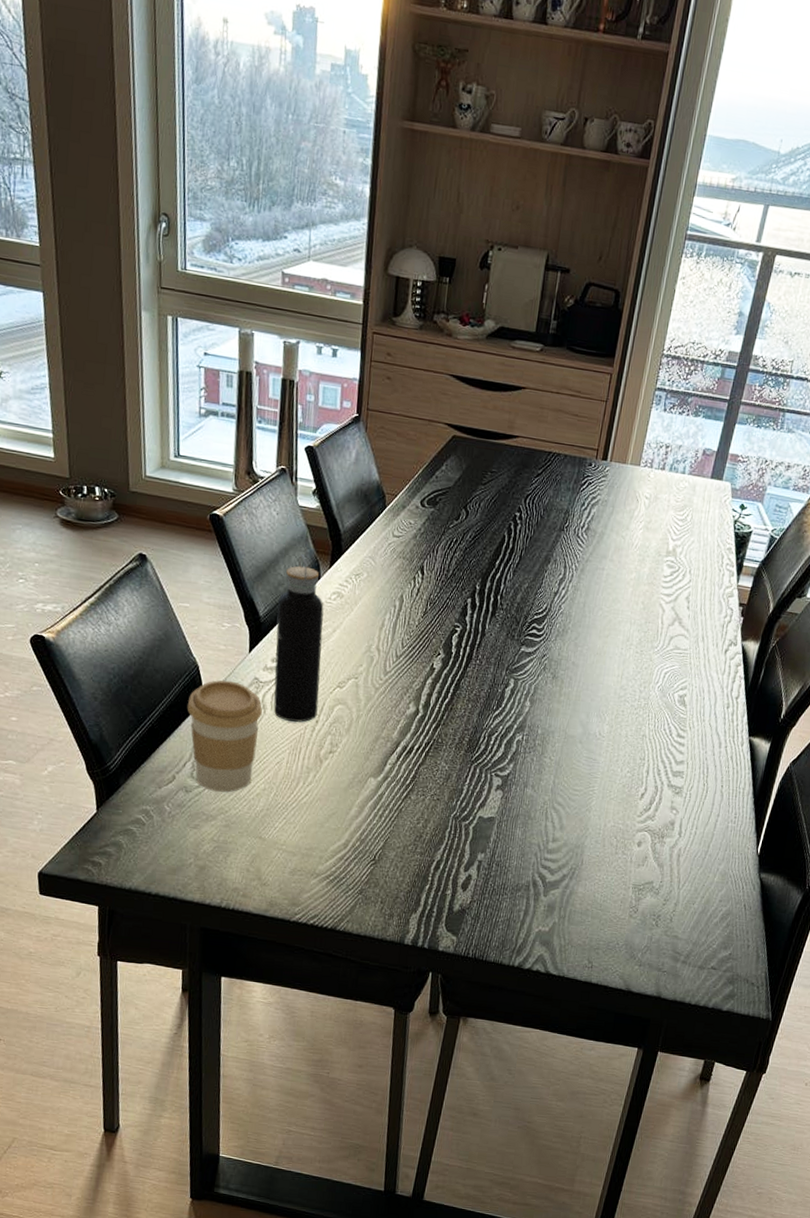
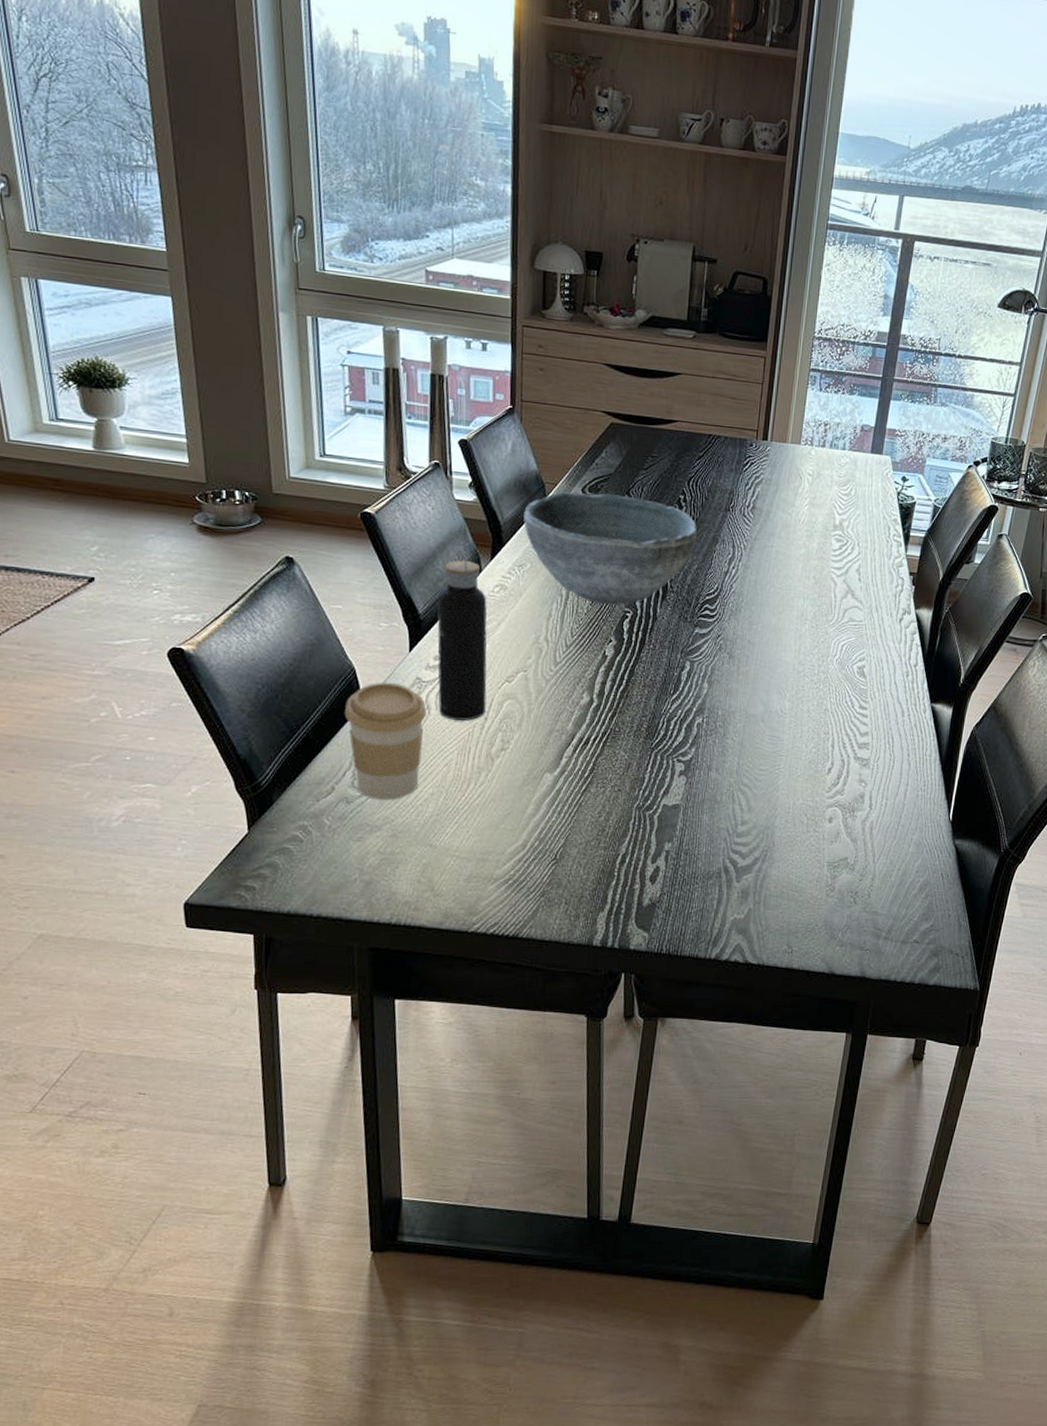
bowl: none [363,503,531,619] -> present [524,492,697,605]

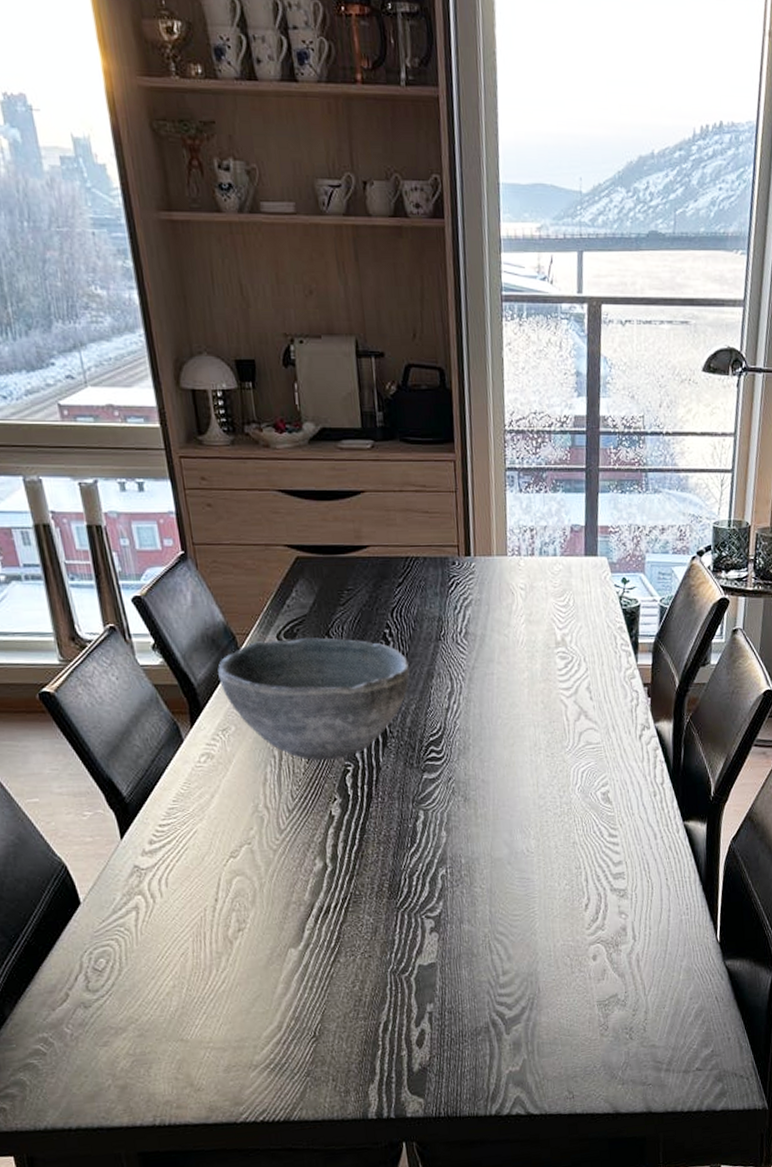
coffee cup: present [344,682,426,800] -> none [63,874,157,1001]
water bottle: present [437,548,487,721] -> none [141,719,215,906]

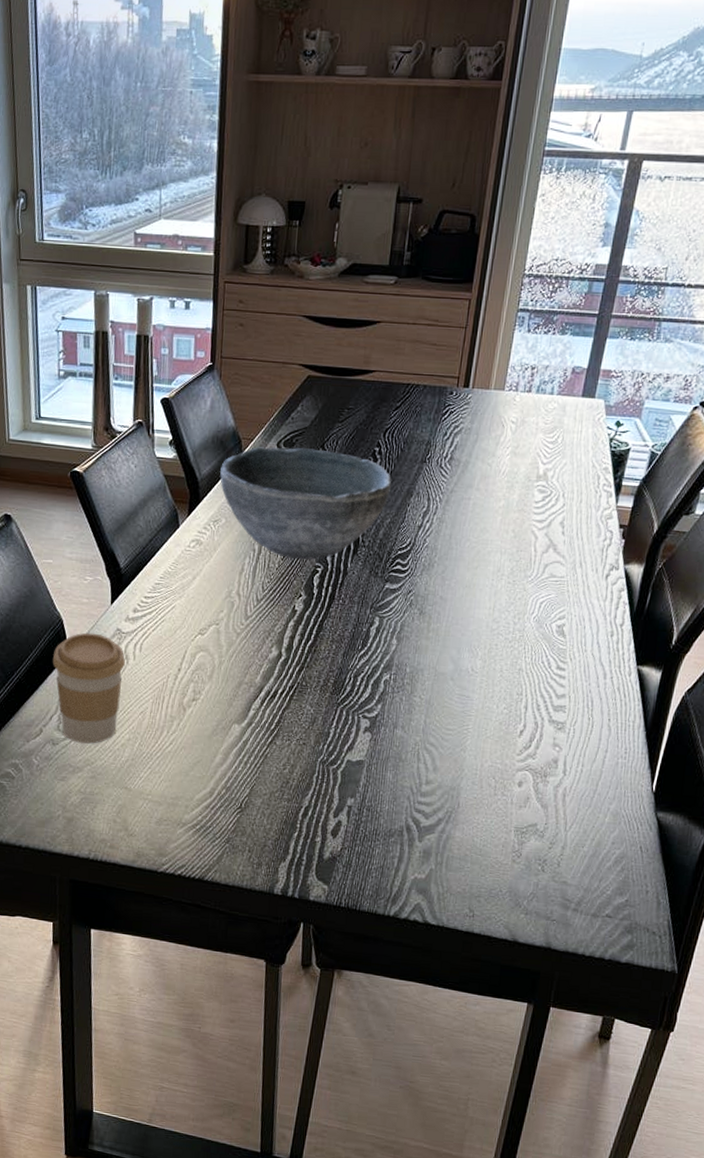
coffee cup: none [63,874,157,1001] -> present [52,632,125,744]

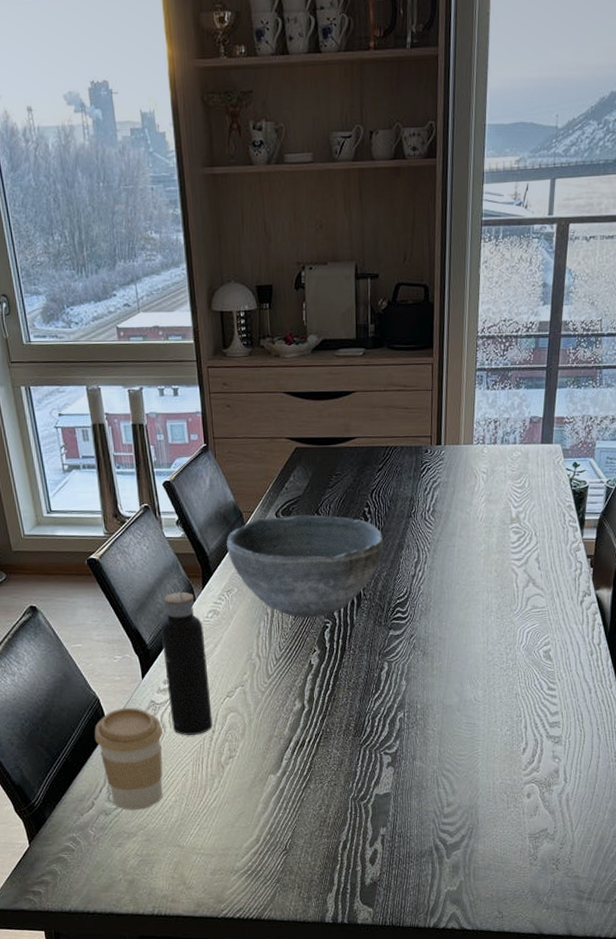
water bottle: none [136,505,184,671] -> present [161,581,213,735]

